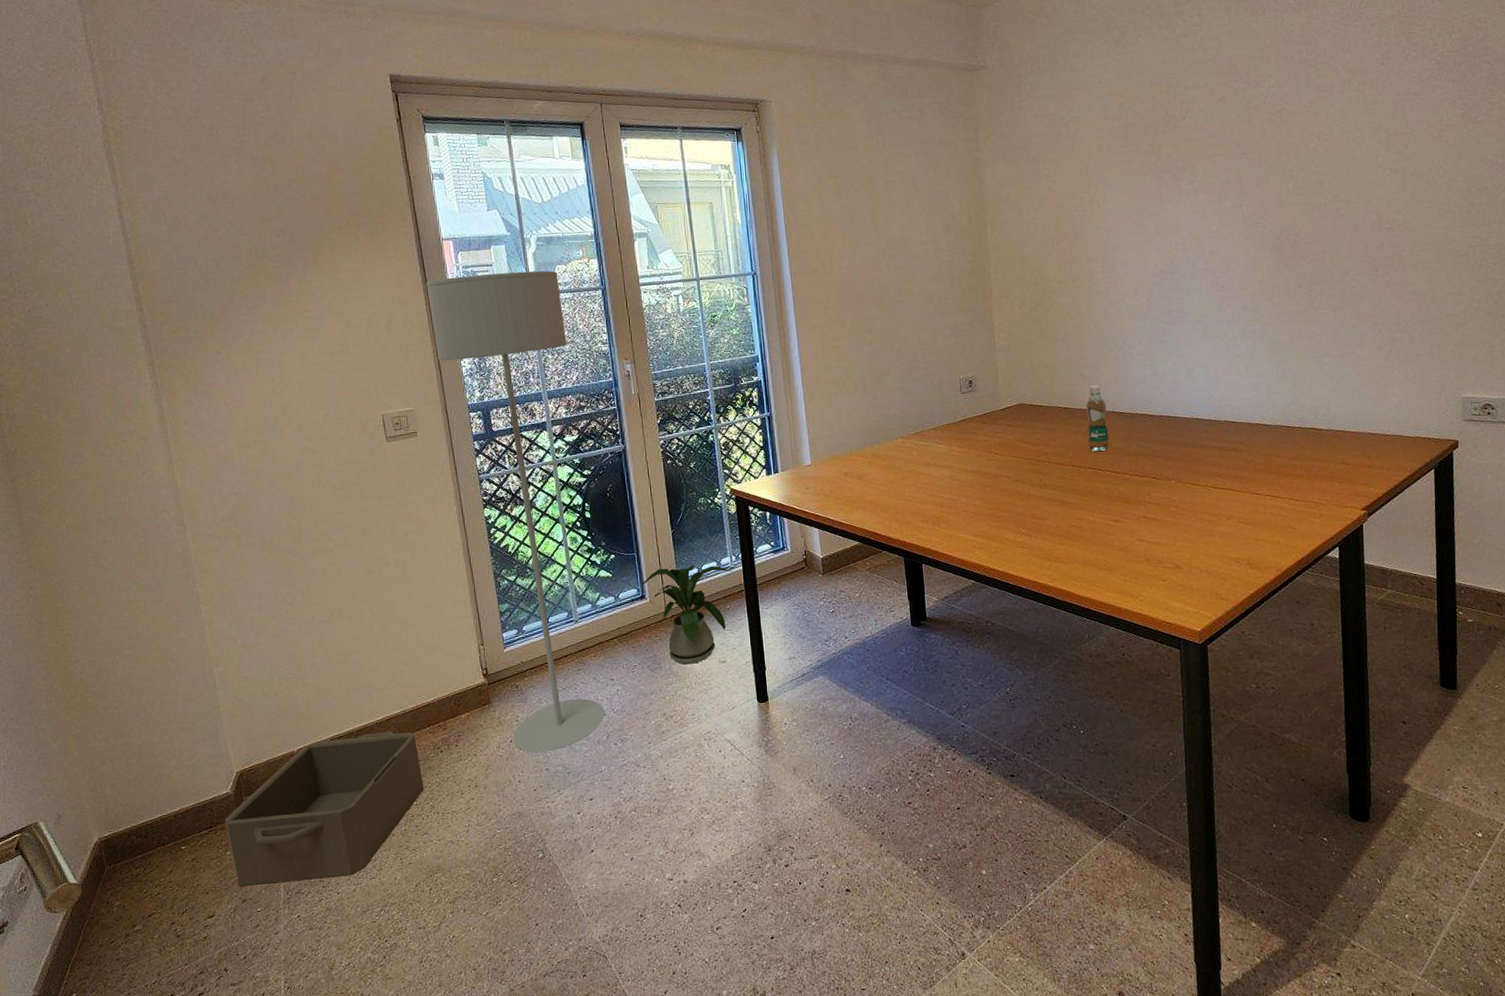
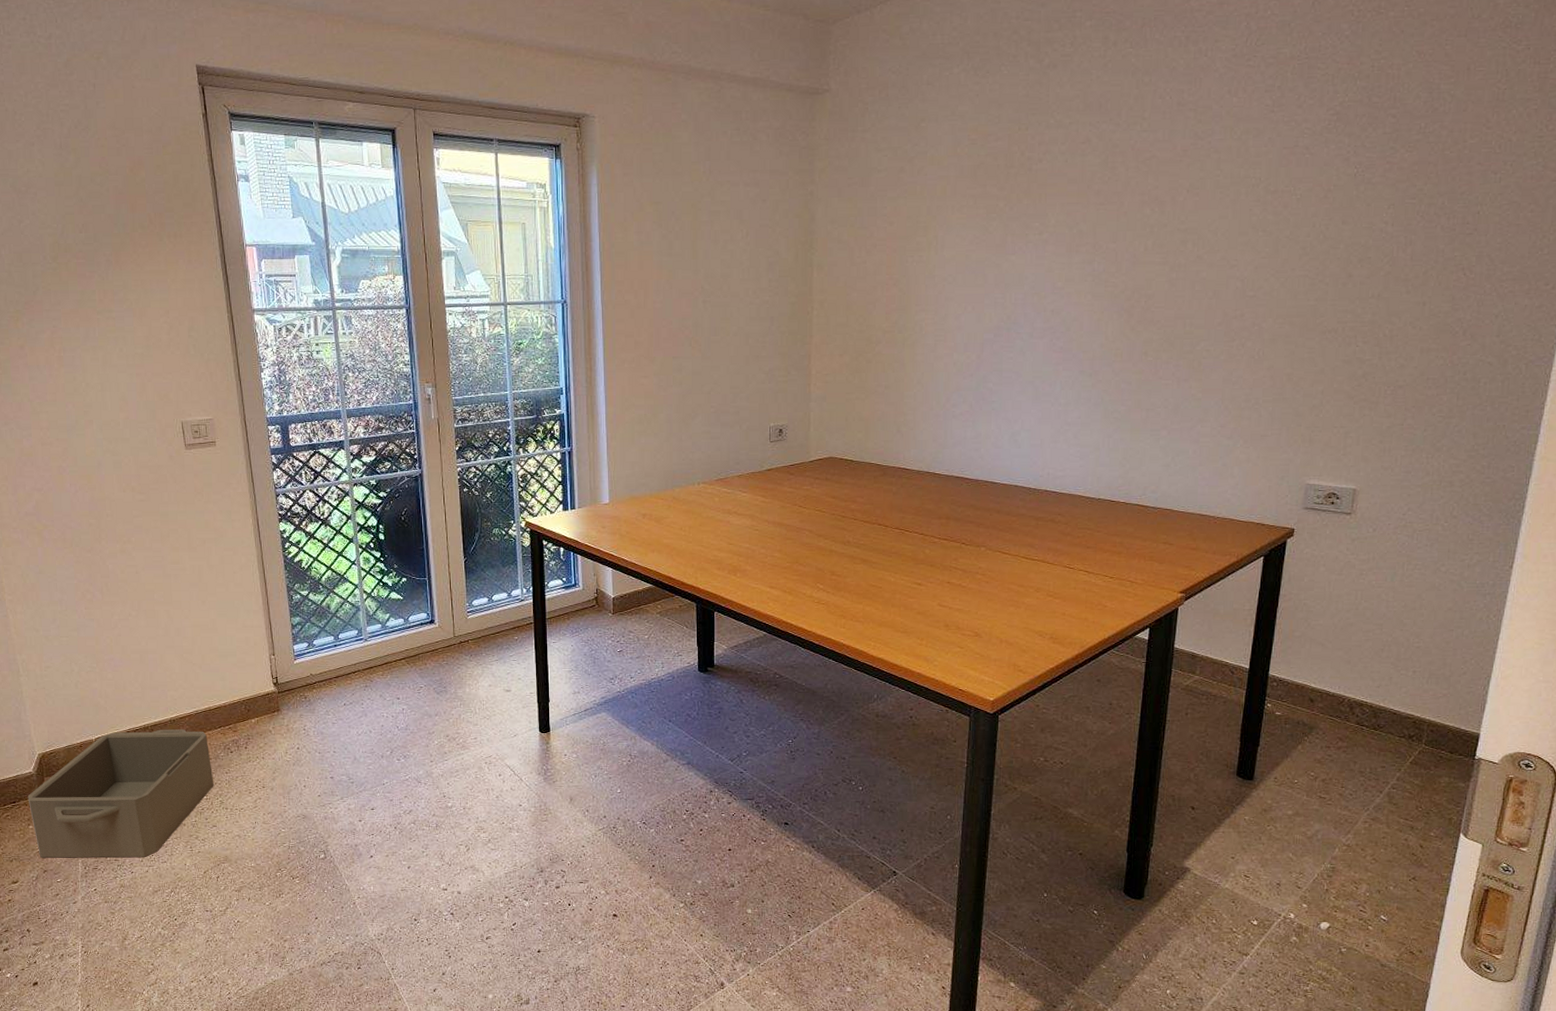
floor lamp: present [426,270,605,753] -> none [228,284,390,761]
house plant: present [641,565,731,665] -> none [431,594,521,690]
bottle: present [1086,385,1109,452] -> none [899,443,921,513]

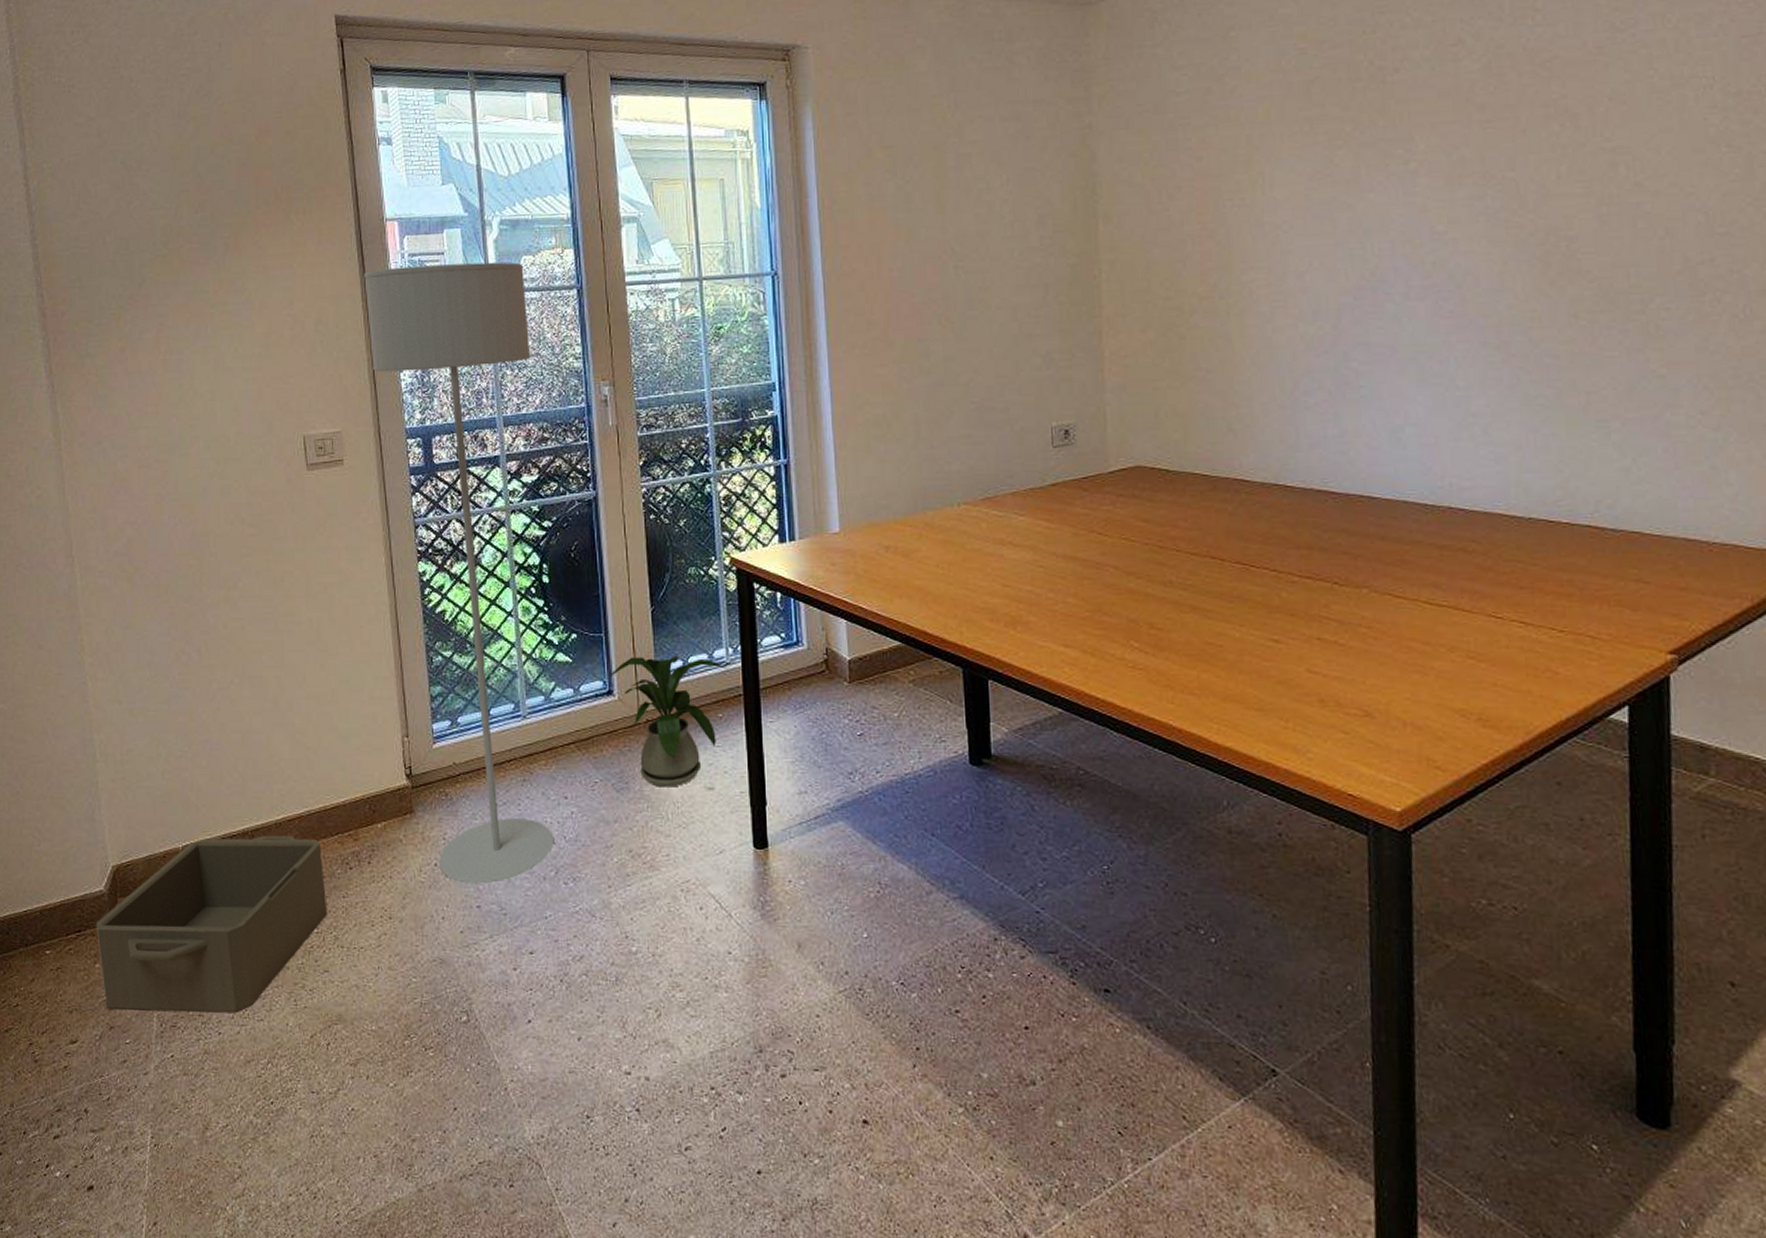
floor lamp: none [228,284,390,761] -> present [364,262,554,884]
house plant: none [431,594,521,690] -> present [608,655,726,787]

